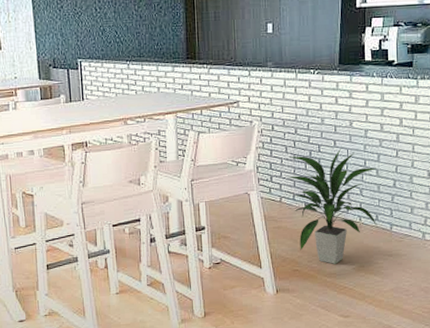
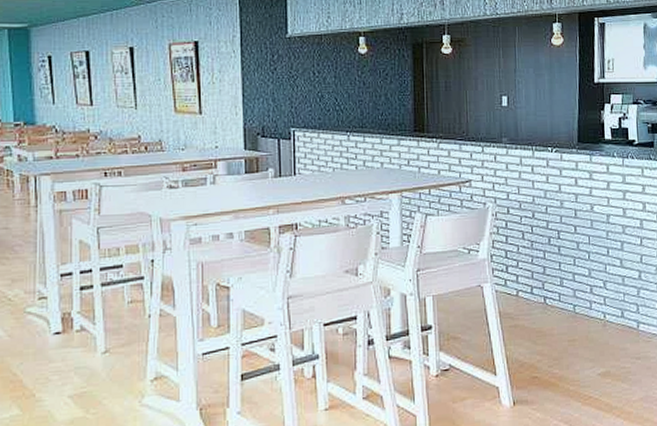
indoor plant: present [285,148,378,264] -> none [522,234,624,369]

